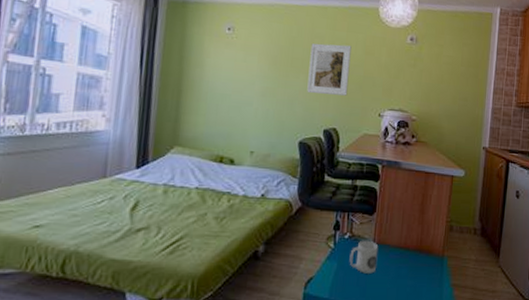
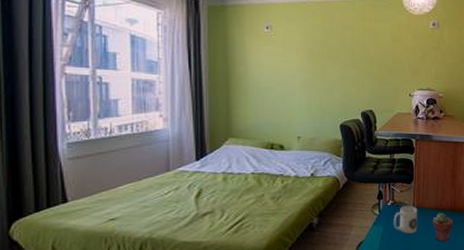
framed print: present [307,43,352,96] -> none [343,34,380,81]
potted succulent: none [394,252,417,287] -> present [432,212,452,242]

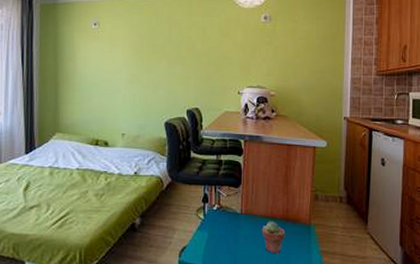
mug: present [393,205,418,234] -> none [219,211,246,242]

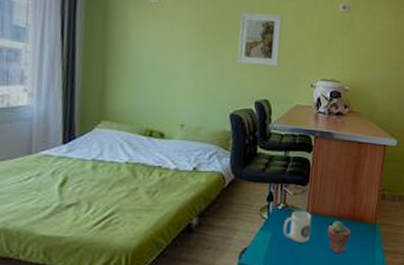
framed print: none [169,29,208,77] -> present [237,12,283,67]
mug: none [219,211,246,242] -> present [283,210,312,243]

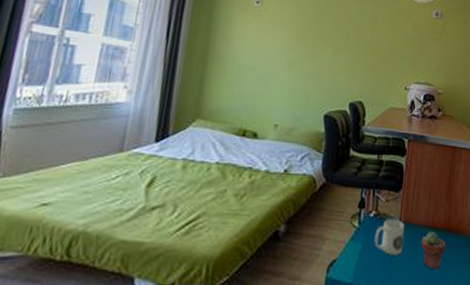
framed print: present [237,12,283,67] -> none [333,17,378,69]

